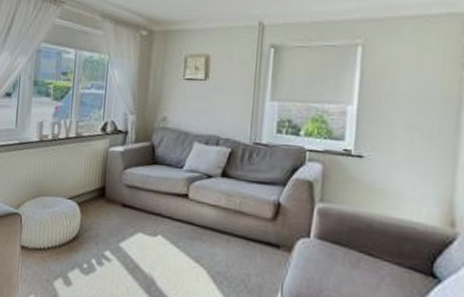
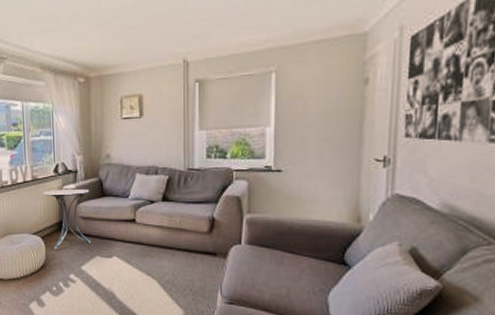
side table: none [86,150,140,219] -> present [43,189,92,249]

